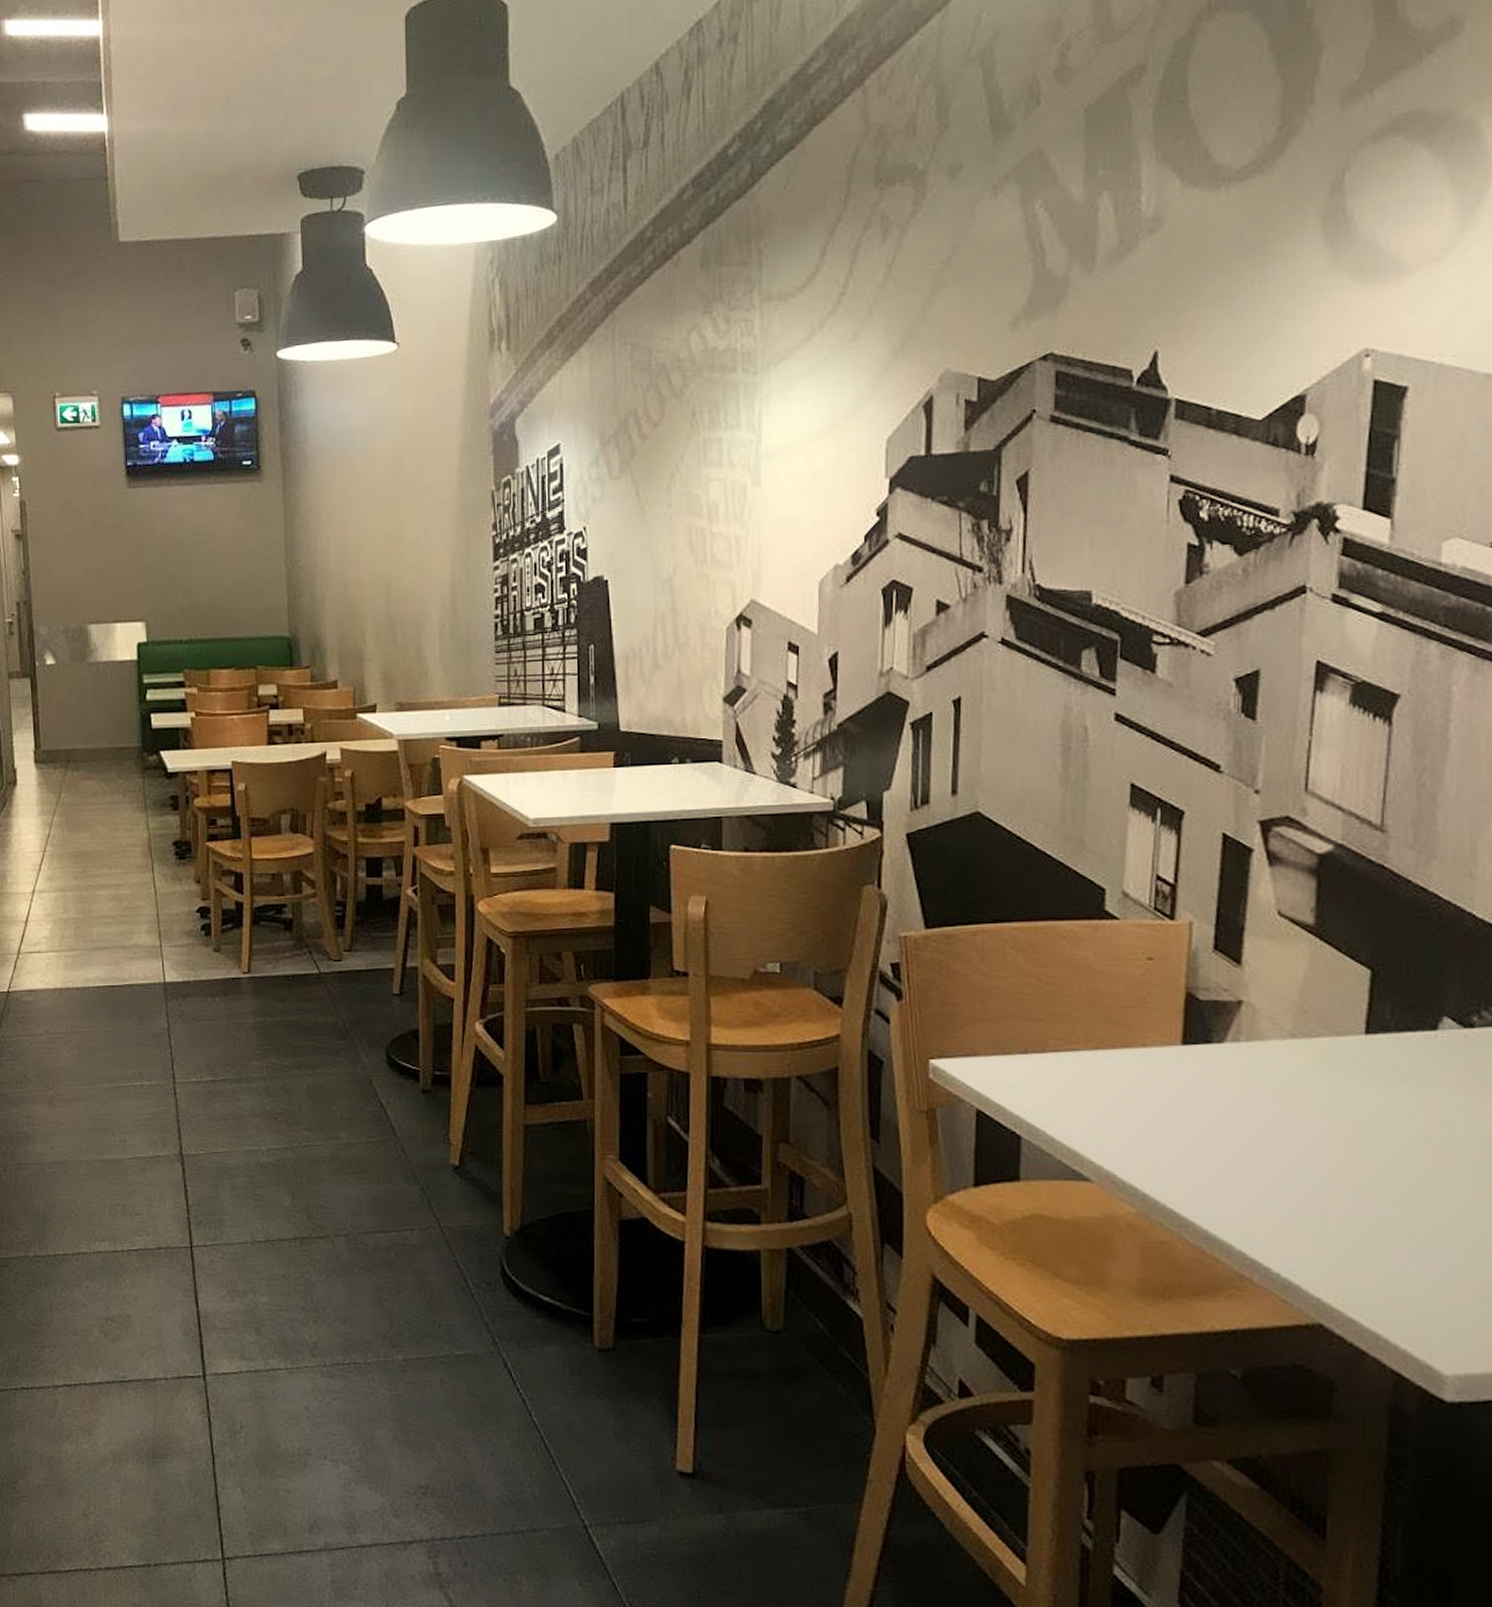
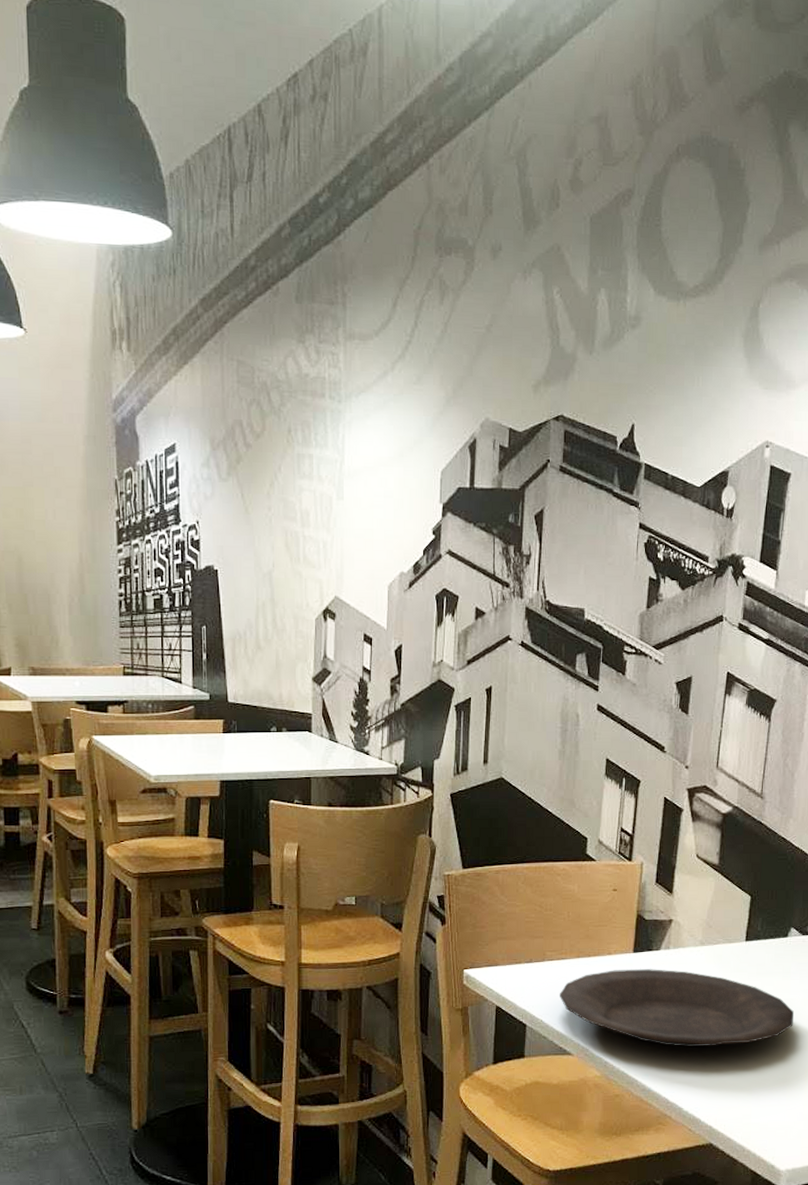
plate: none [1068,1066,1455,1183] -> present [559,968,794,1048]

